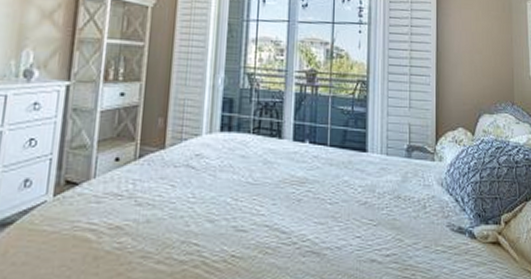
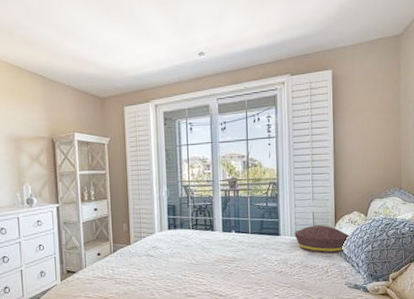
cushion: none [385,141,453,182] -> present [294,225,350,254]

